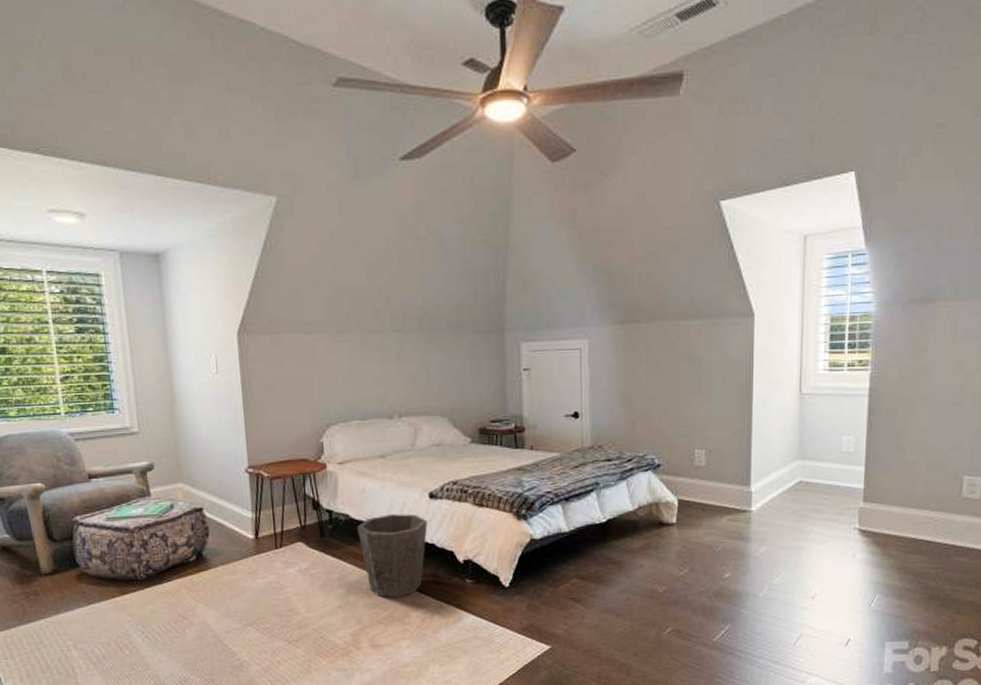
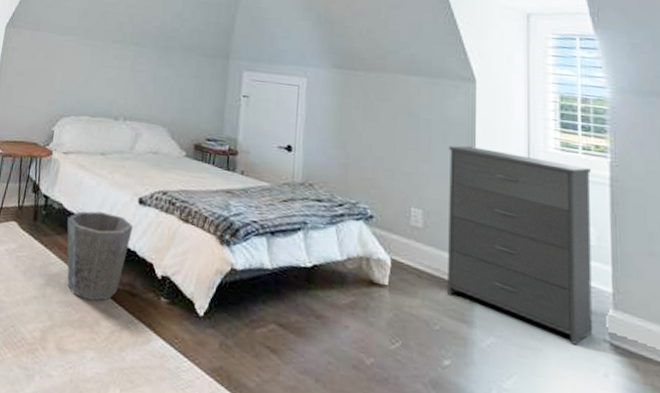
dresser: none [728,381,855,538] -> present [448,145,593,345]

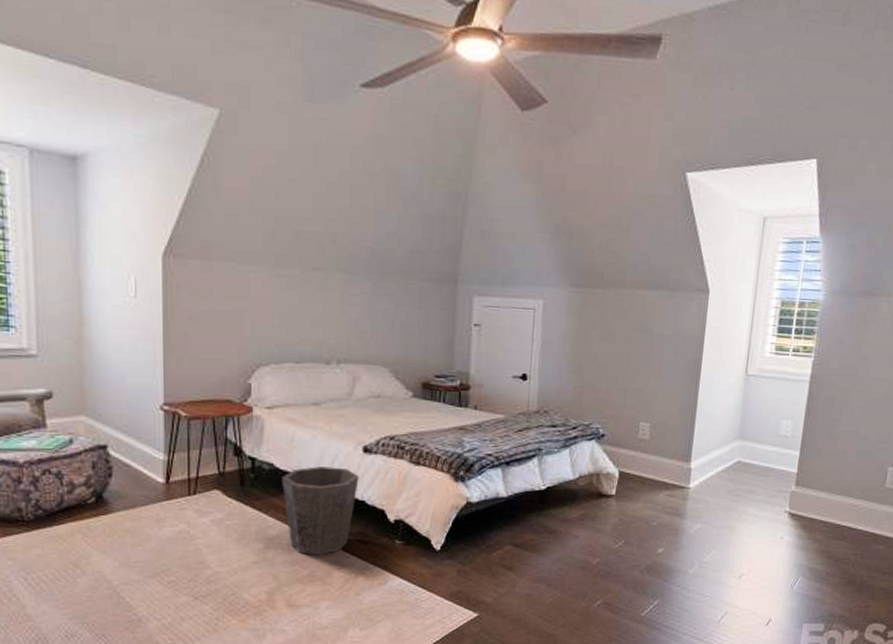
dresser: present [448,145,593,345] -> none [666,358,798,519]

